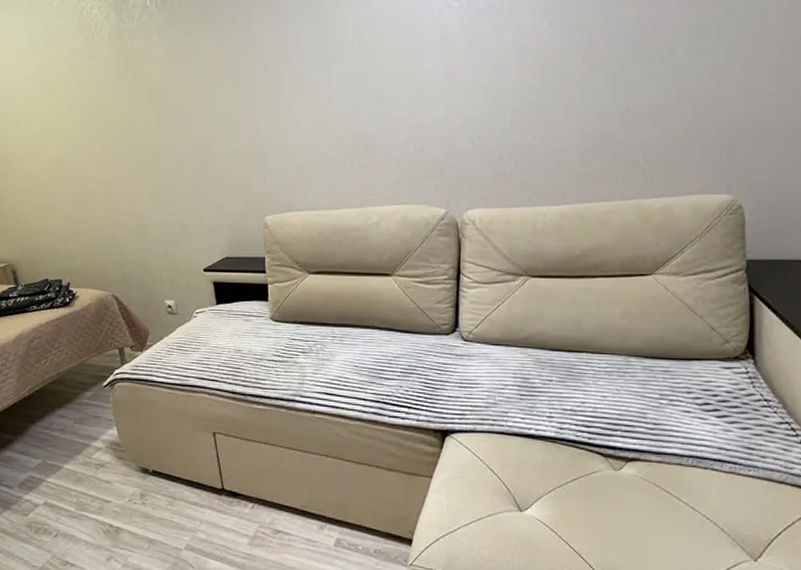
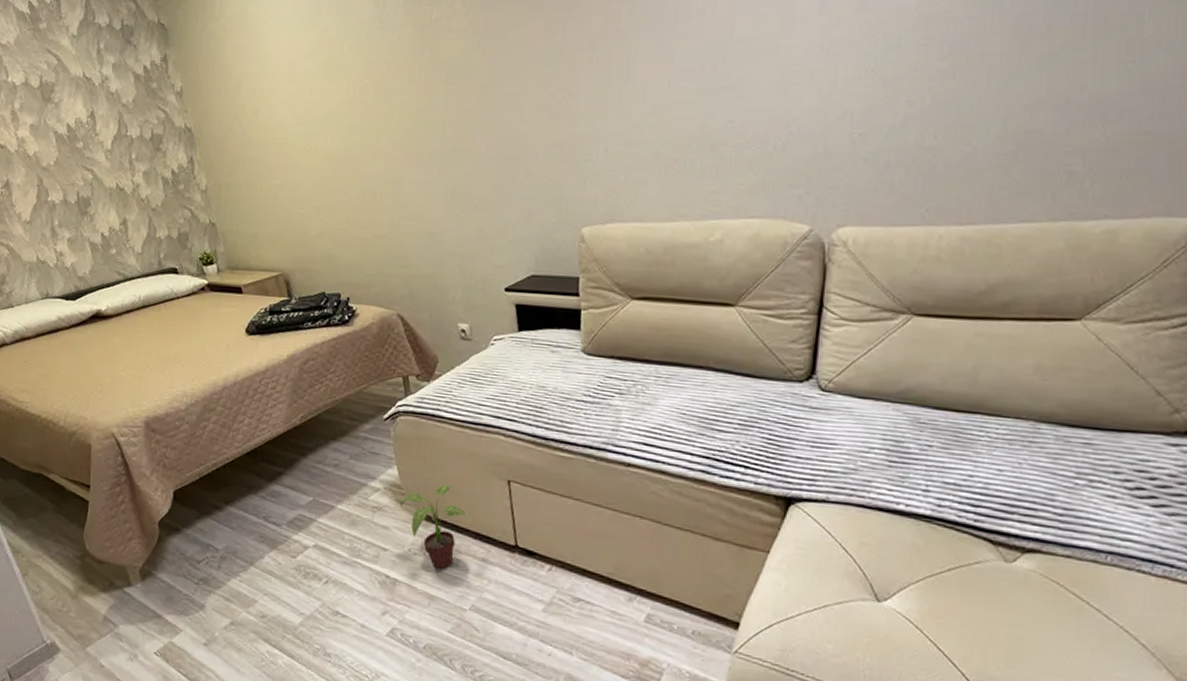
potted plant: none [120,440,180,514] -> present [400,484,468,569]

